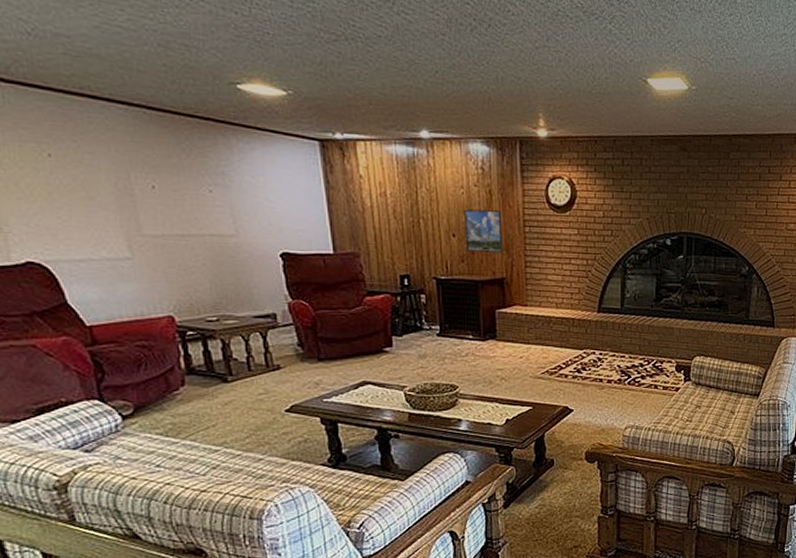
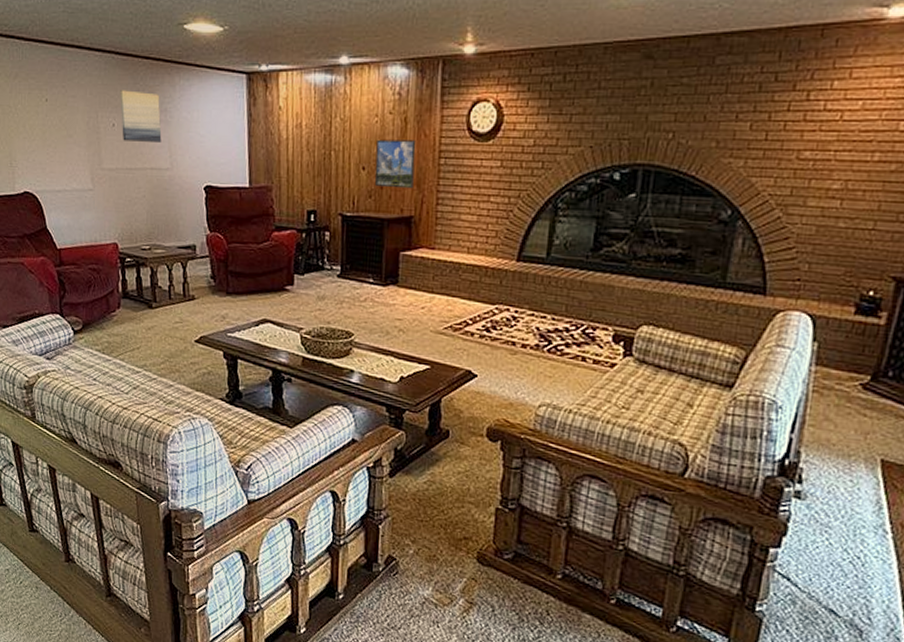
wall art: none [158,149,221,207] -> present [120,90,162,142]

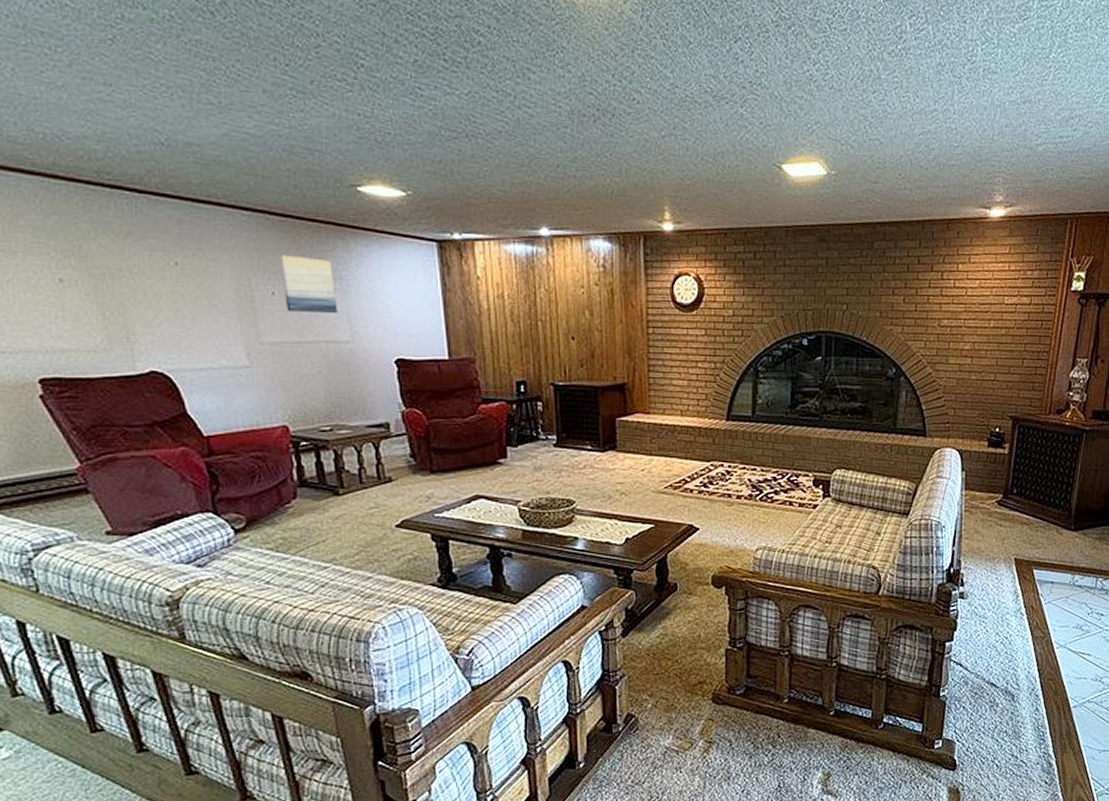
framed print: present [374,139,416,189] -> none [584,310,624,357]

